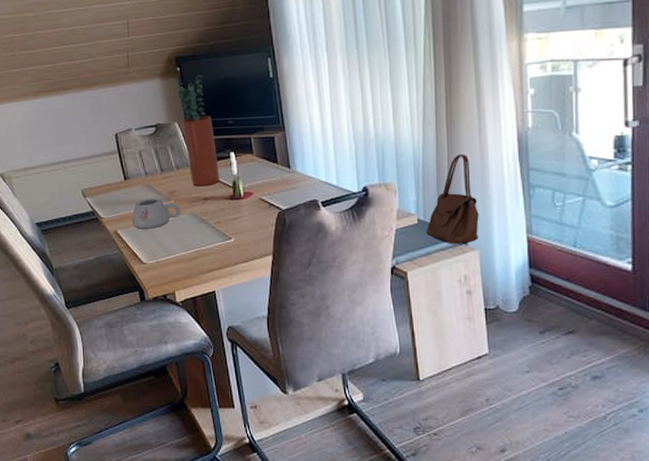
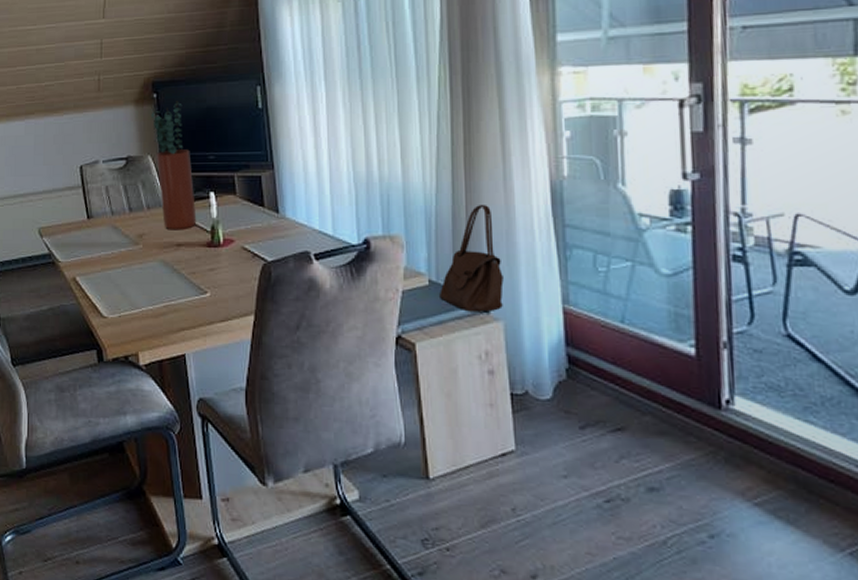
cup: present [132,198,181,229] -> none [93,241,150,277]

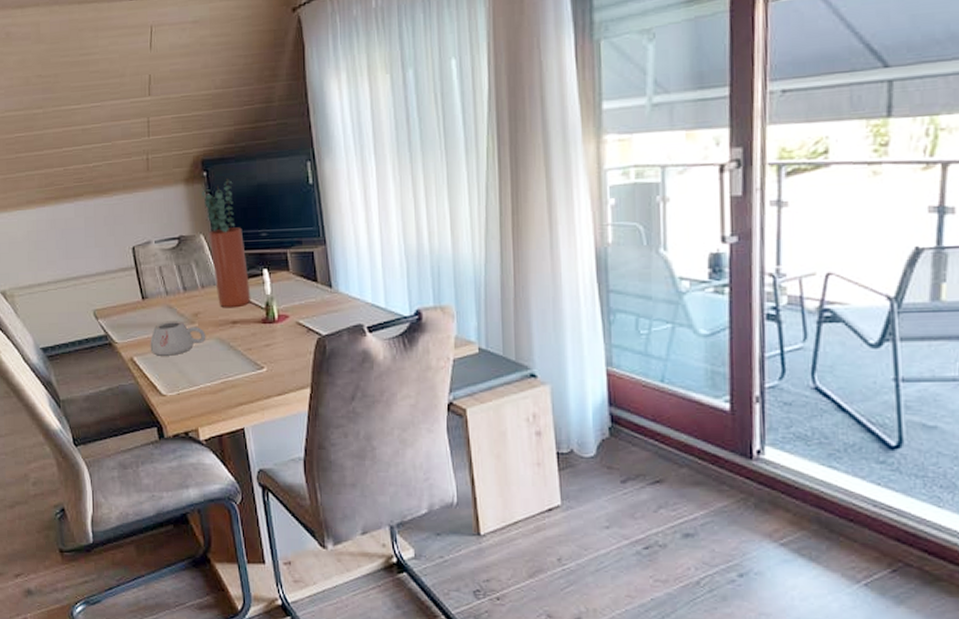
cup: none [93,241,150,277] -> present [150,320,206,356]
handbag: present [440,205,504,313] -> none [489,274,550,377]

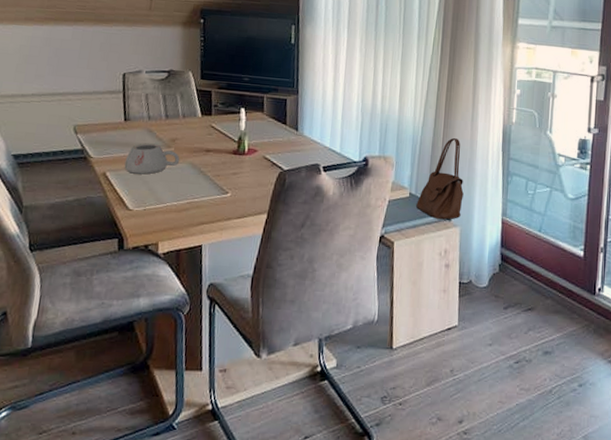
vase: present [201,179,251,308] -> none [196,28,228,138]
handbag: none [489,274,550,377] -> present [416,138,464,220]

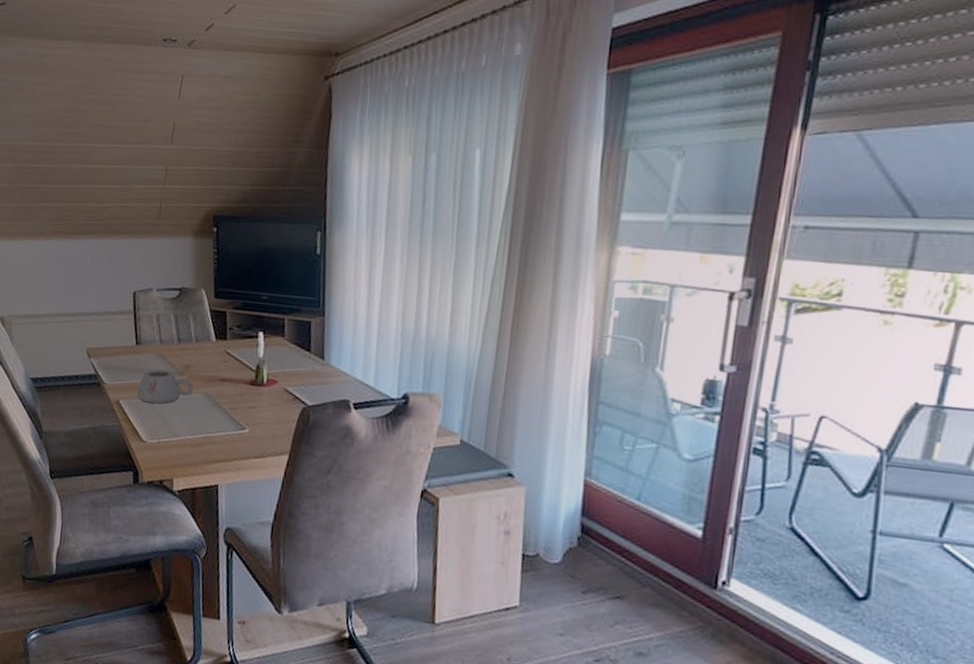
handbag: present [416,138,464,220] -> none [469,373,533,477]

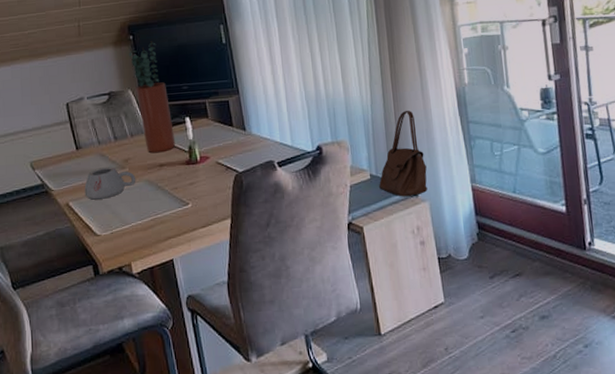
vase: none [209,237,244,366] -> present [128,41,176,153]
handbag: none [469,373,533,477] -> present [379,111,428,197]

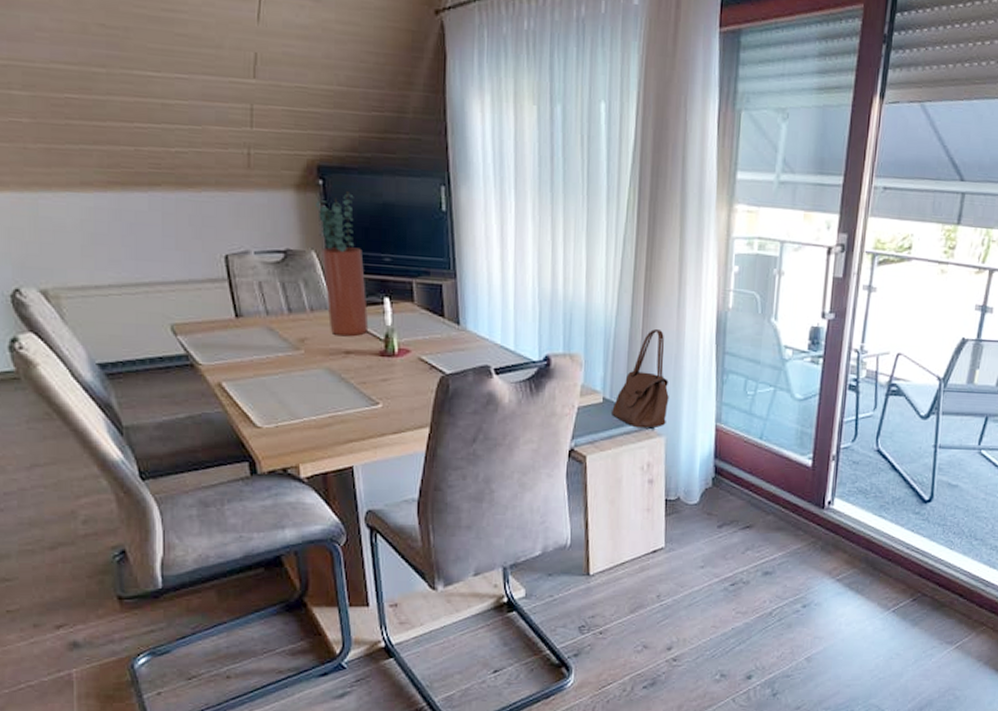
cup: present [84,166,136,200] -> none [244,344,314,384]

